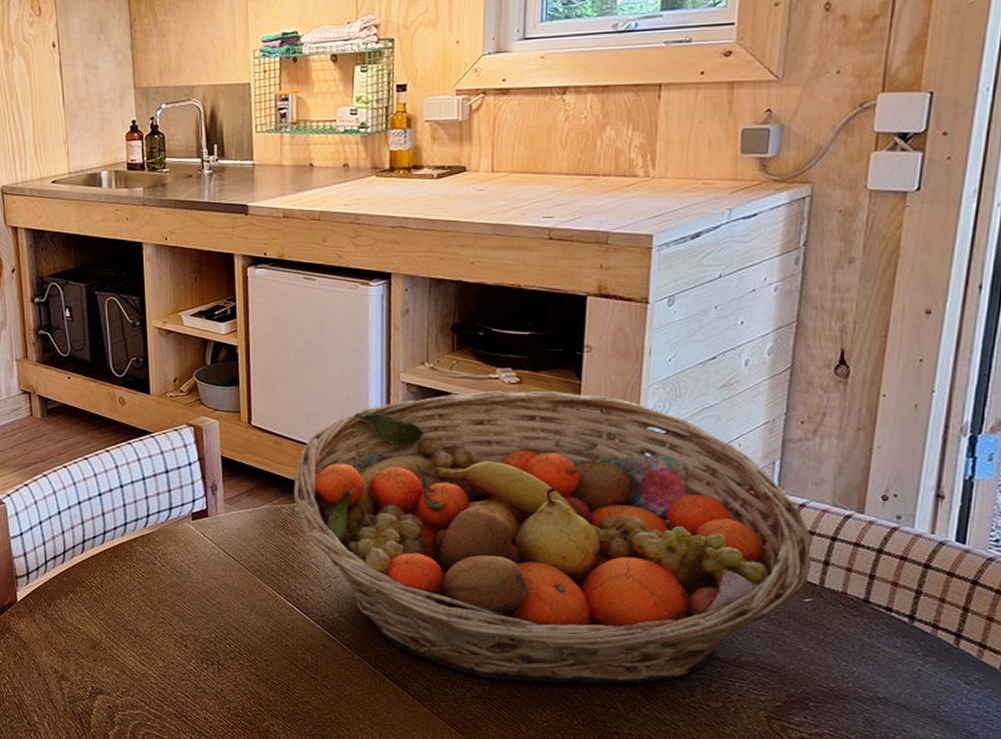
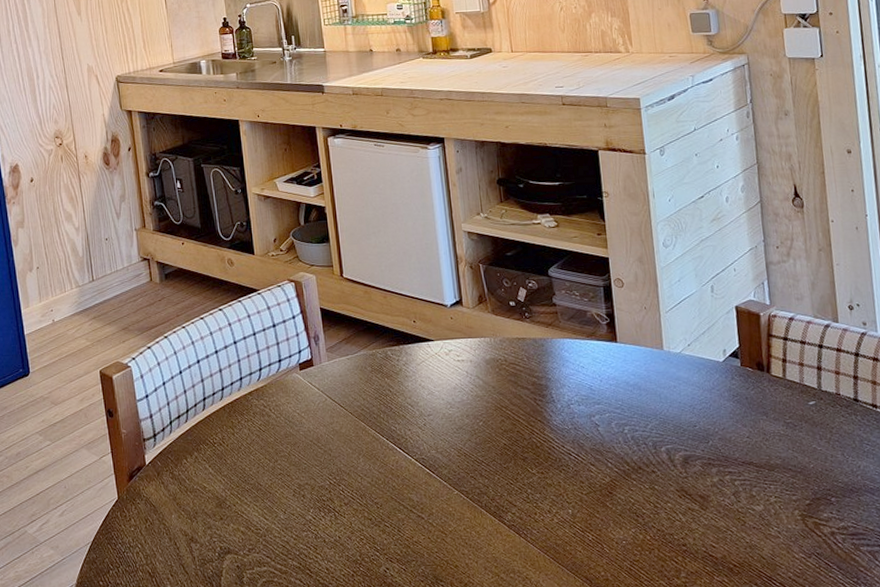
fruit basket: present [293,391,812,684] -> none [384,232,809,502]

